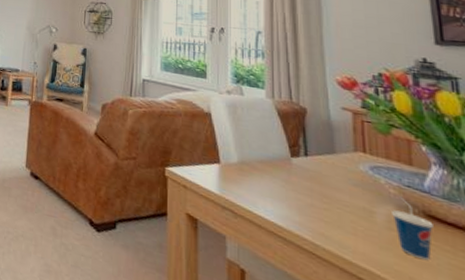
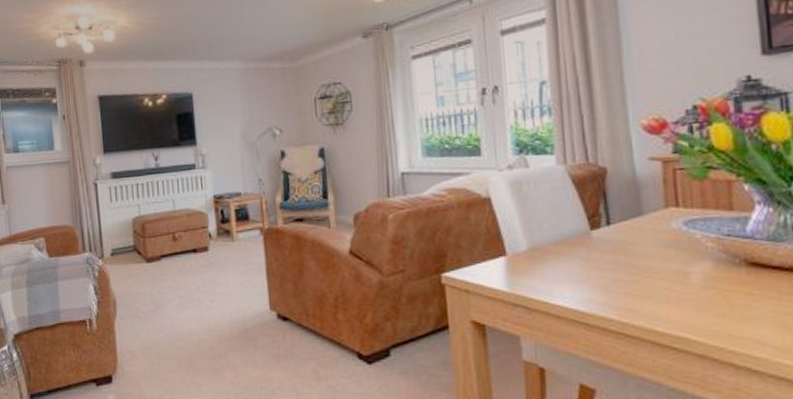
cup: present [392,196,433,261] -> none [709,248,756,313]

